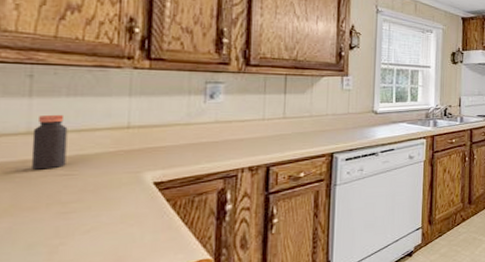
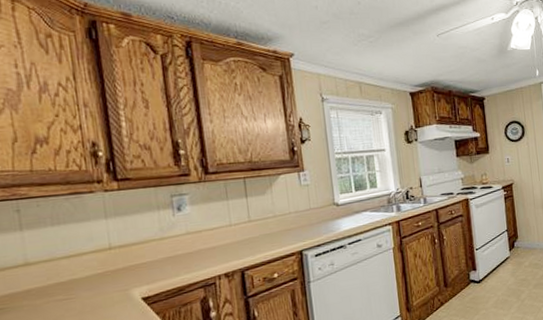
bottle: present [30,114,68,170] -> none [29,243,63,298]

